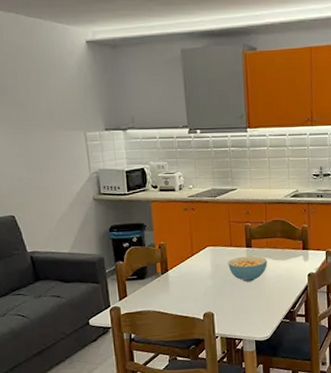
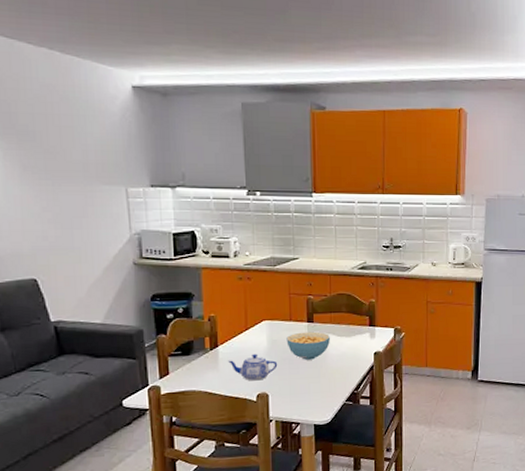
teapot: none [177,277,221,302] -> present [228,353,278,381]

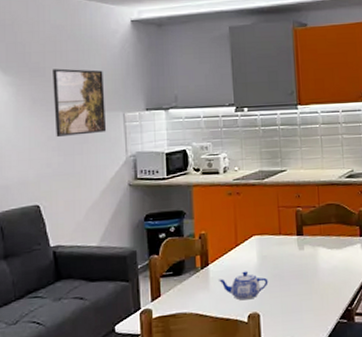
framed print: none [44,134,108,208] -> present [53,68,107,137]
cereal bowl: present [286,331,331,360] -> none [276,245,322,276]

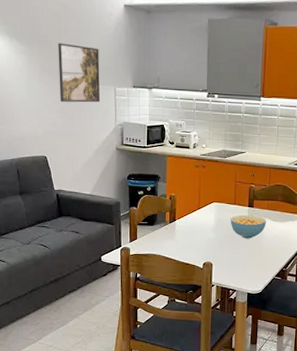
teapot: present [219,271,269,300] -> none [183,229,222,252]
cereal bowl: none [276,245,322,276] -> present [230,214,267,239]

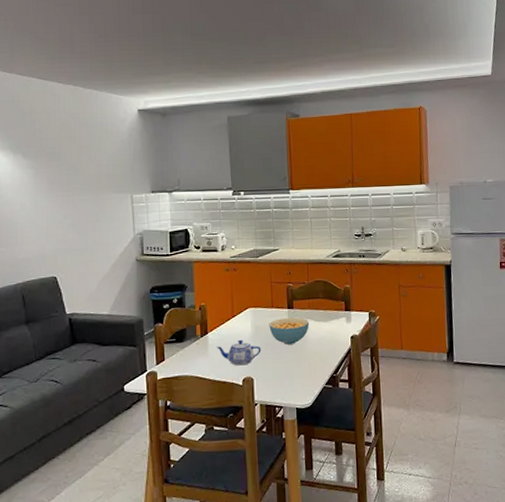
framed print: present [58,43,101,103] -> none [67,153,116,215]
teapot: none [183,229,222,252] -> present [217,339,262,366]

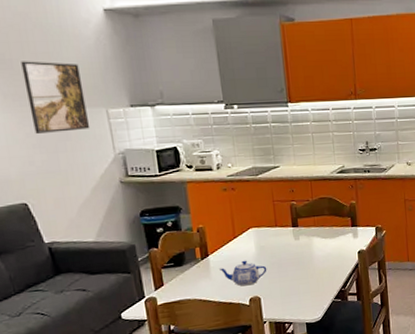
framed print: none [67,153,116,215] -> present [21,61,90,134]
cereal bowl: present [269,317,310,345] -> none [273,235,316,263]

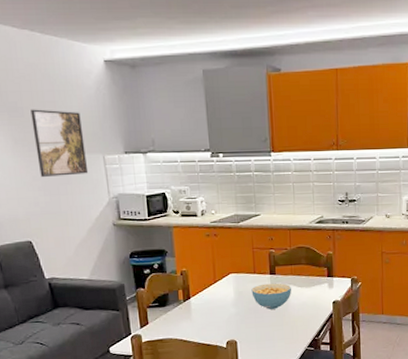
teapot: present [219,260,267,286] -> none [200,304,244,329]
cereal bowl: none [273,235,316,263] -> present [251,283,292,310]

